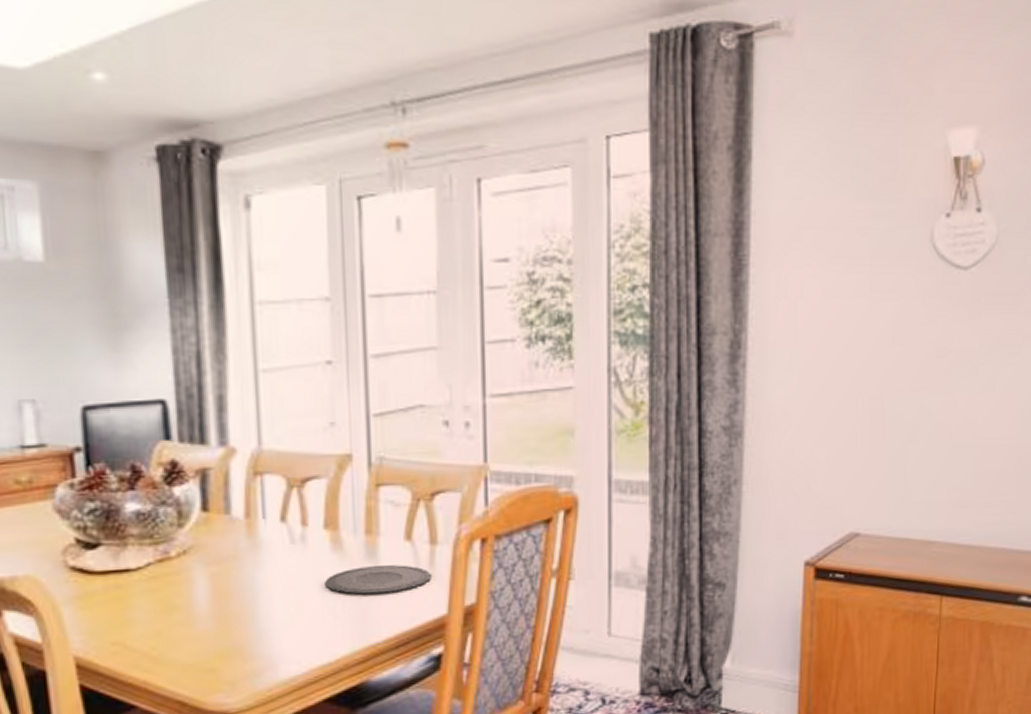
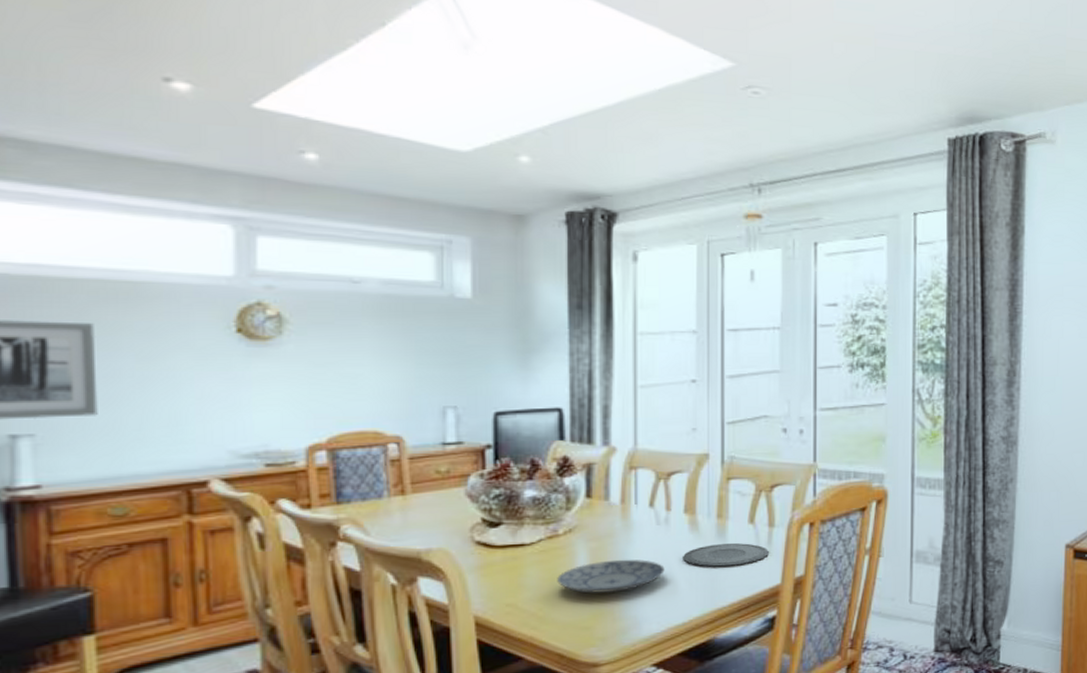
plate: none [172,586,303,629] -> present [557,559,665,594]

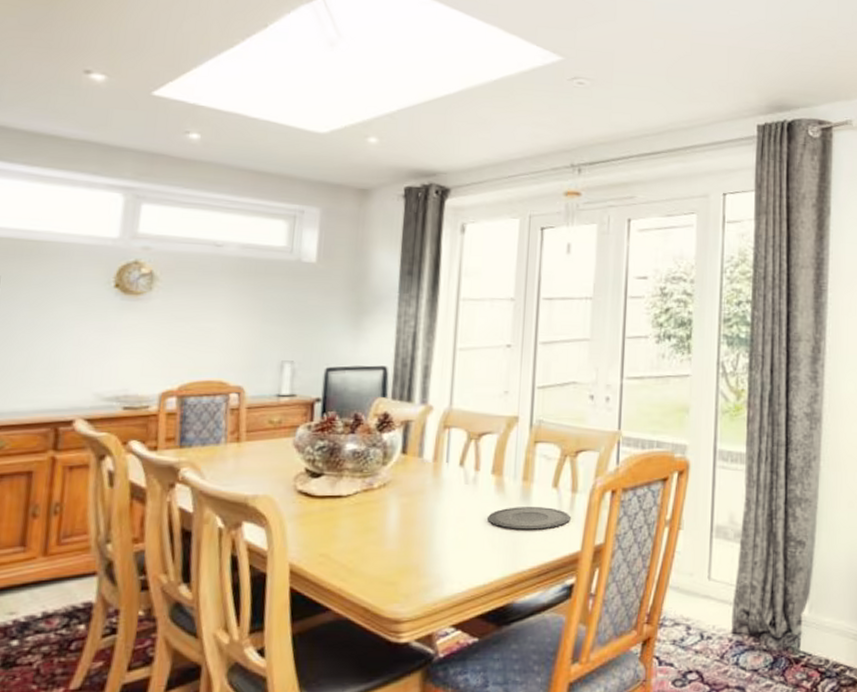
plate: present [557,559,665,594] -> none [368,516,470,550]

